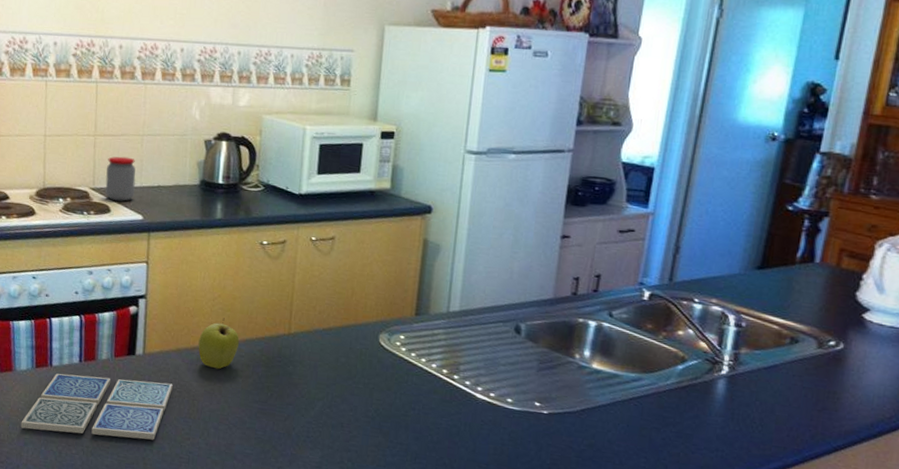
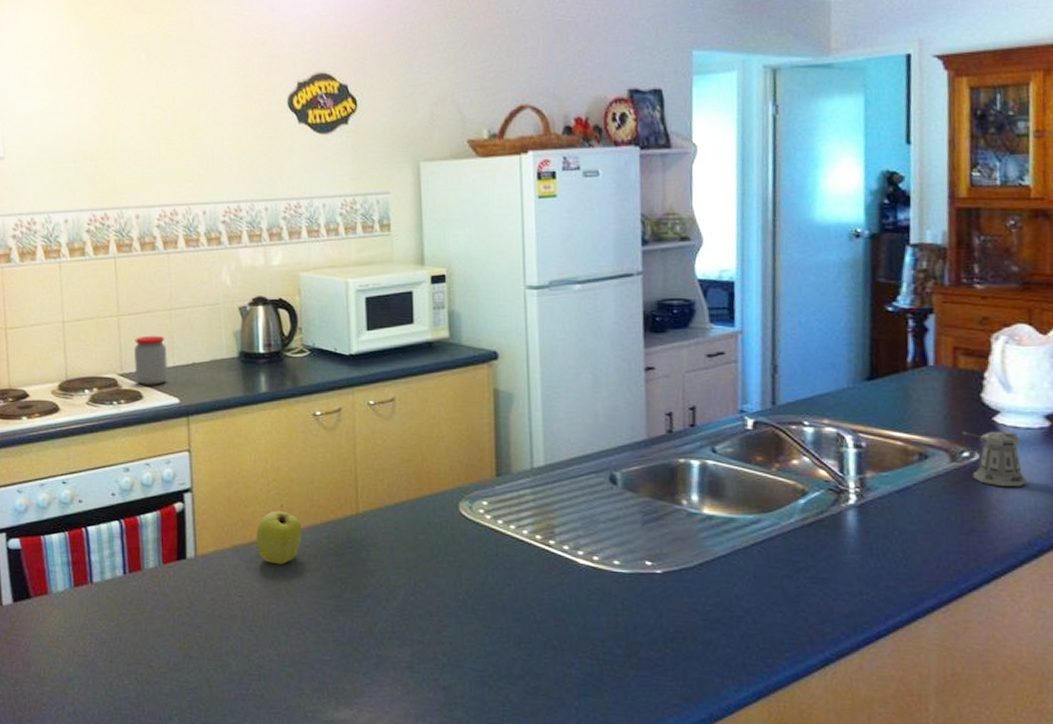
drink coaster: present [20,373,173,440] -> none [62,587,232,661]
pepper shaker: none [829,322,882,376] -> present [958,431,1028,487]

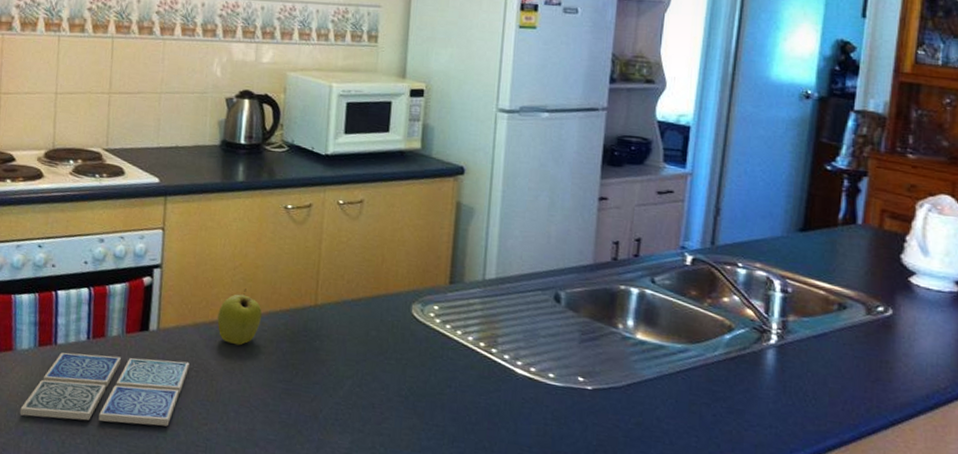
drink coaster: none [62,587,232,661] -> present [19,352,190,427]
jar: present [133,335,167,386] -> none [119,115,153,164]
pepper shaker: present [958,431,1028,487] -> none [876,287,933,344]

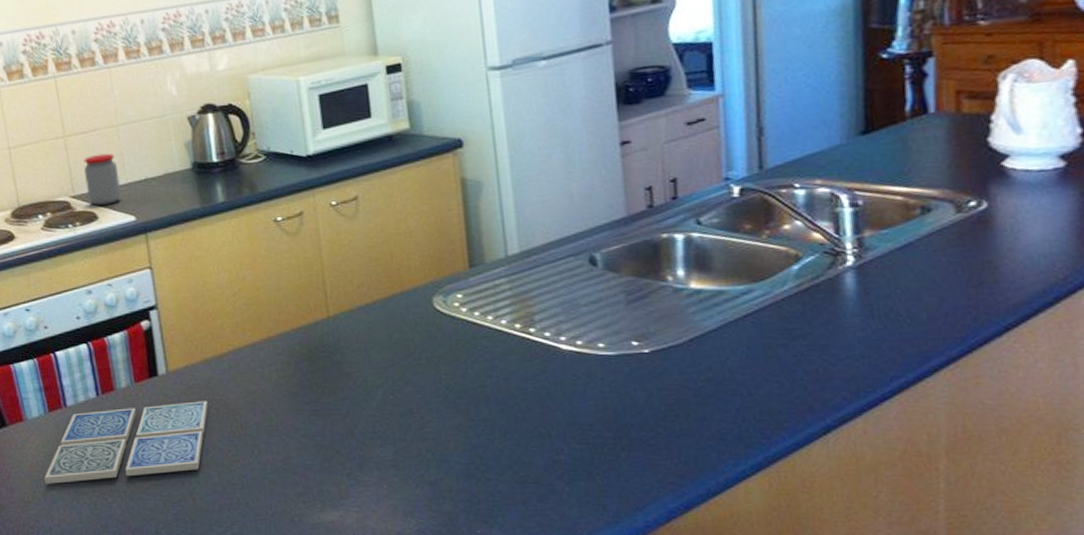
jar: none [119,115,153,164] -> present [83,153,121,206]
apple: present [217,288,263,346] -> none [226,314,274,374]

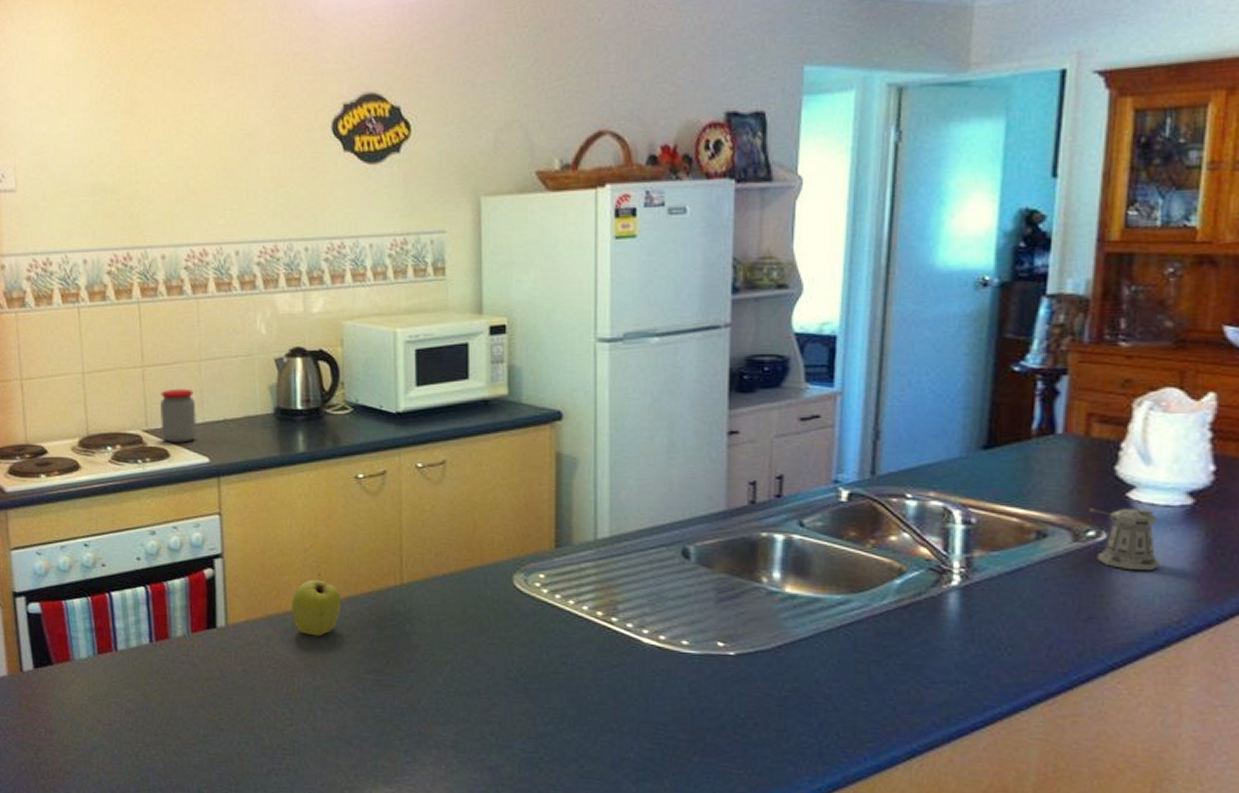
drink coaster: present [44,401,208,484] -> none [86,658,266,731]
apple: none [226,314,274,374] -> present [292,572,342,637]
pepper shaker: none [963,175,1042,235] -> present [1084,507,1161,571]

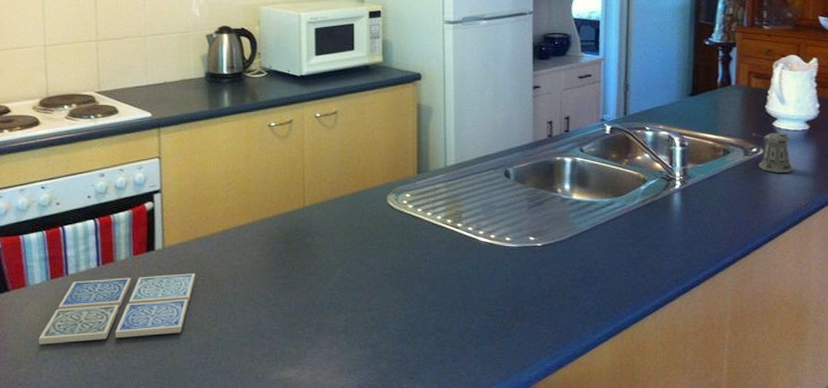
drink coaster: none [86,658,266,731] -> present [38,273,195,345]
jar: present [159,388,196,444] -> none [110,58,141,102]
apple: present [292,572,342,637] -> none [217,201,258,252]

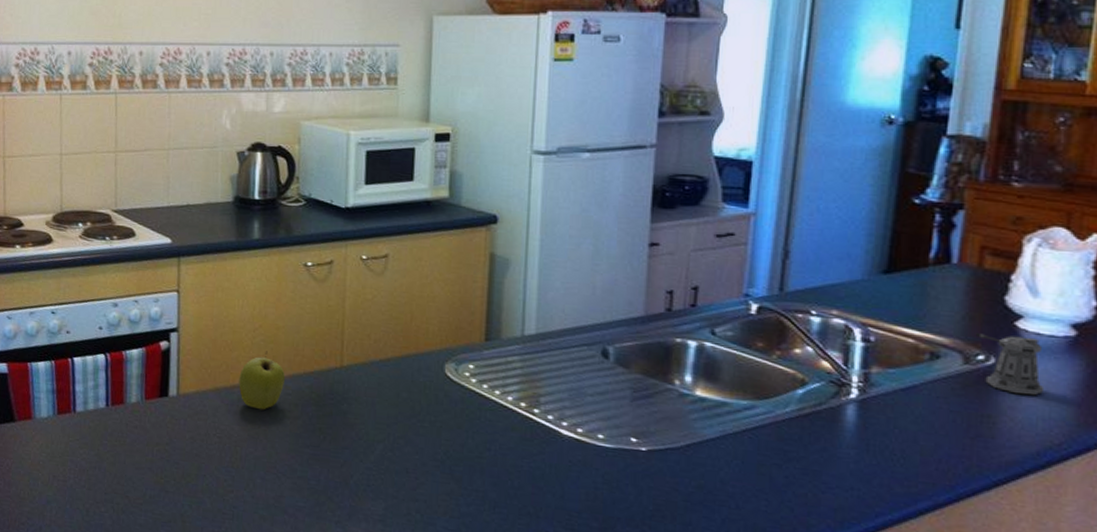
drink coaster: present [38,273,195,345] -> none [42,420,212,494]
apple: none [217,201,258,252] -> present [239,351,286,410]

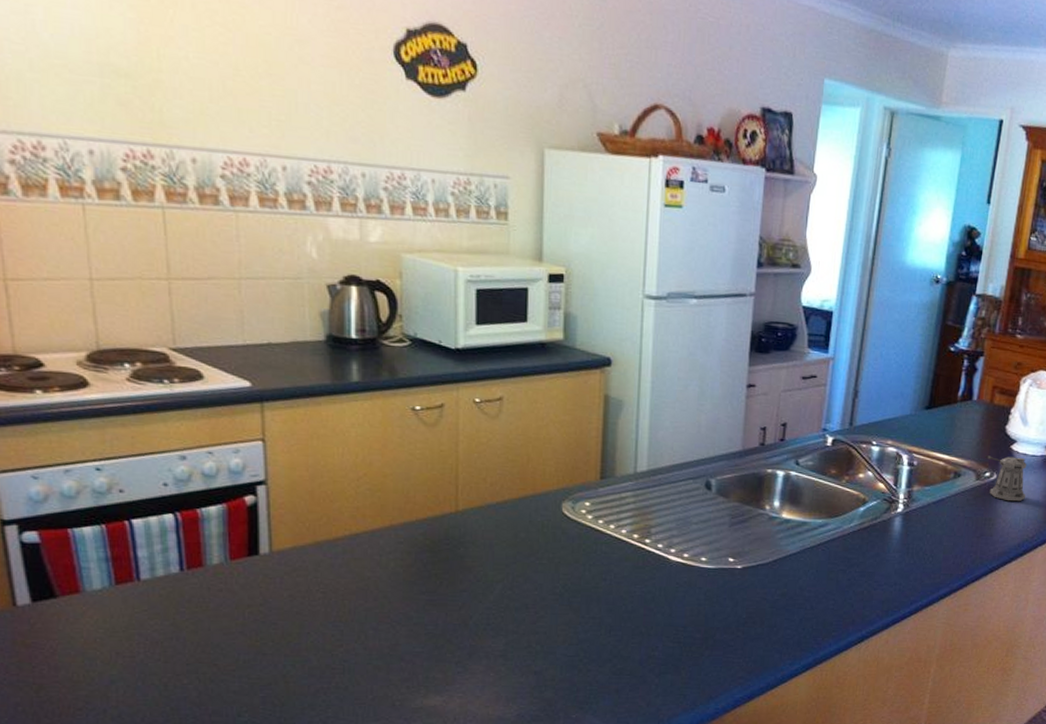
apple: present [239,351,286,410] -> none [343,500,396,561]

